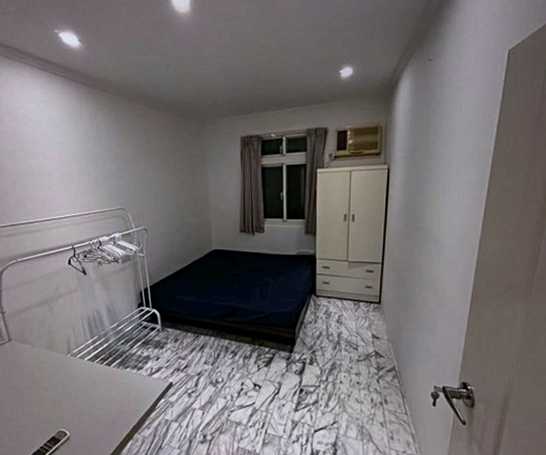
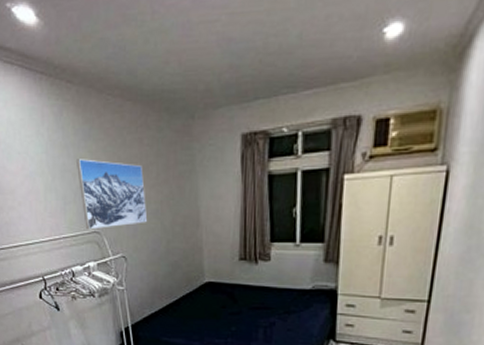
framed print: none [107,150,166,207] -> present [77,159,148,230]

